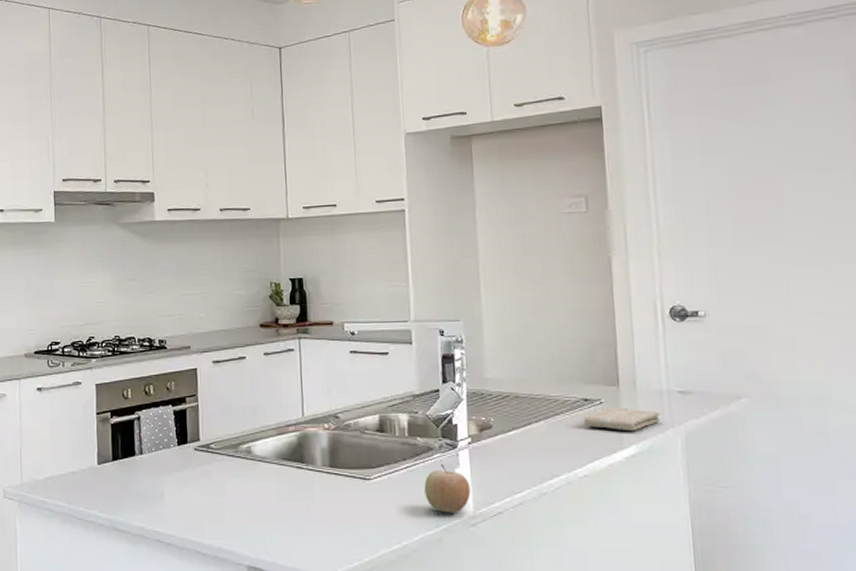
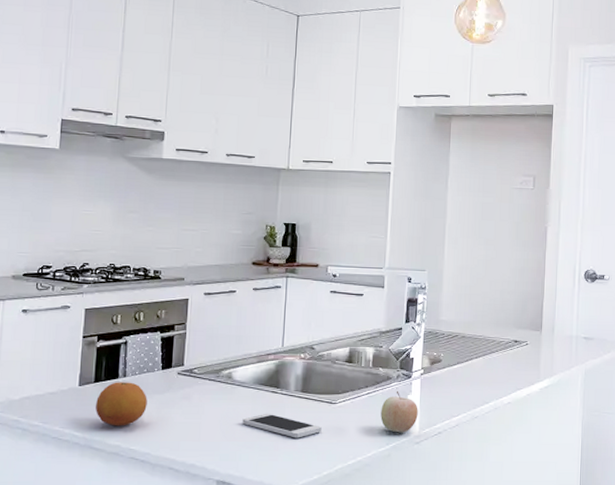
fruit: none [116,459,167,507] -> present [96,382,147,426]
smartphone: none [267,491,358,520] -> present [242,413,322,438]
washcloth: present [584,407,660,432] -> none [513,348,569,368]

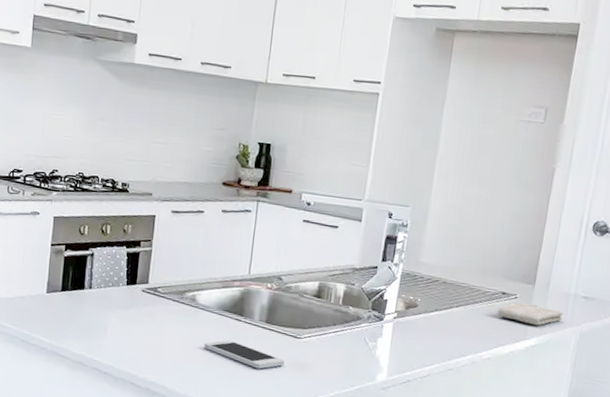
fruit: present [96,382,147,426] -> none [62,292,112,337]
fruit: present [380,390,418,433] -> none [346,332,388,377]
washcloth: none [513,348,569,368] -> present [498,302,563,326]

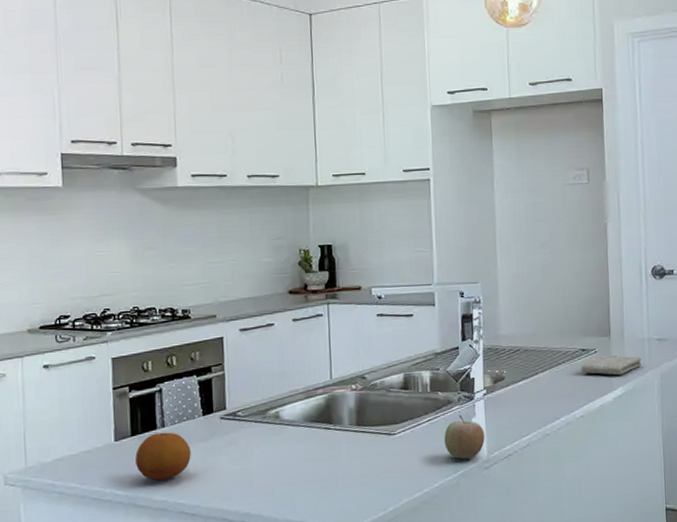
fruit: none [62,292,112,337] -> present [135,432,191,481]
smartphone: present [204,340,285,369] -> none [295,451,383,475]
fruit: none [346,332,388,377] -> present [444,414,485,460]

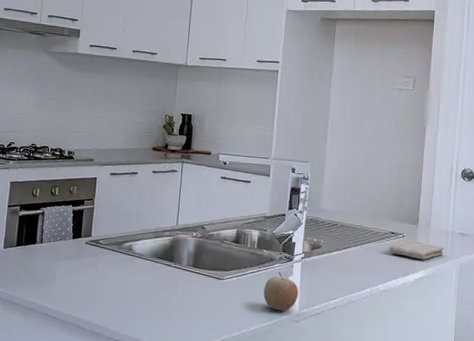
fruit: present [135,432,191,481] -> none [17,247,60,286]

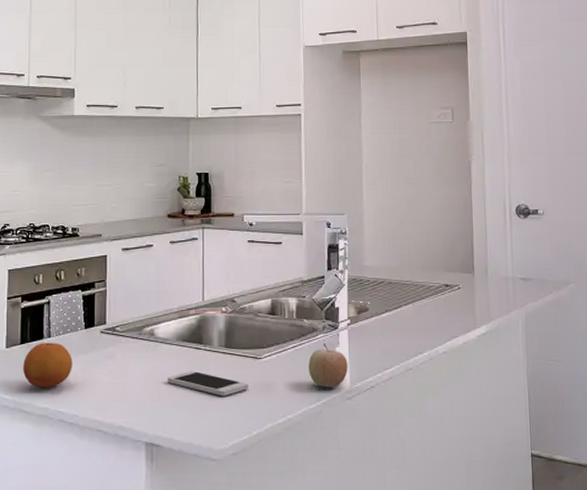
fruit: none [17,247,60,286] -> present [23,342,72,388]
smartphone: none [140,283,210,309] -> present [167,370,249,396]
washcloth: present [389,240,444,260] -> none [445,292,506,313]

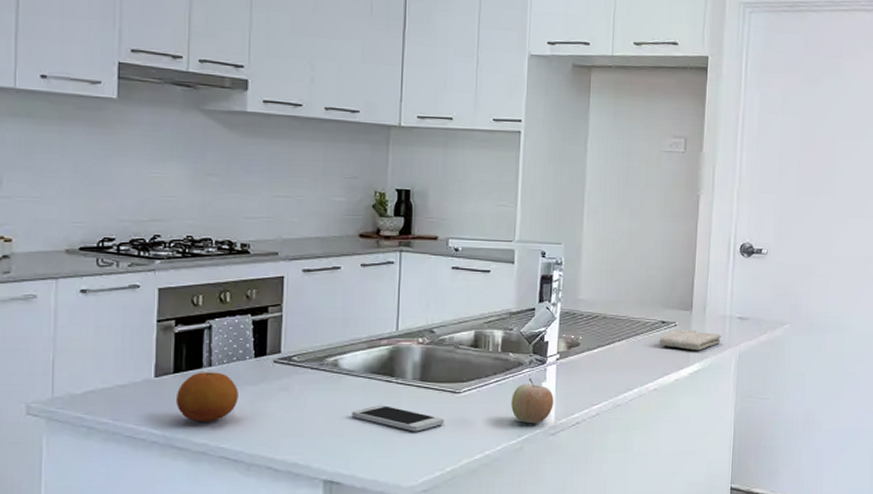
washcloth: none [445,292,506,313] -> present [660,329,721,351]

